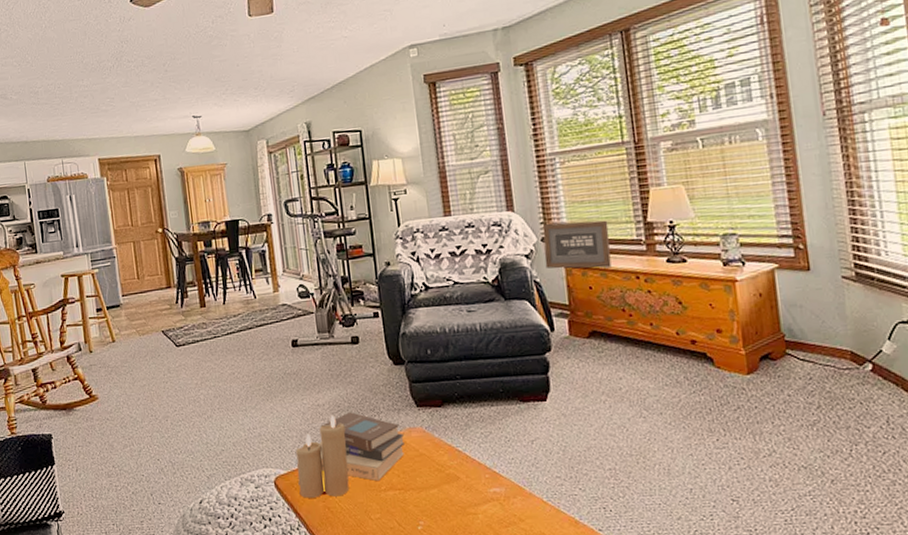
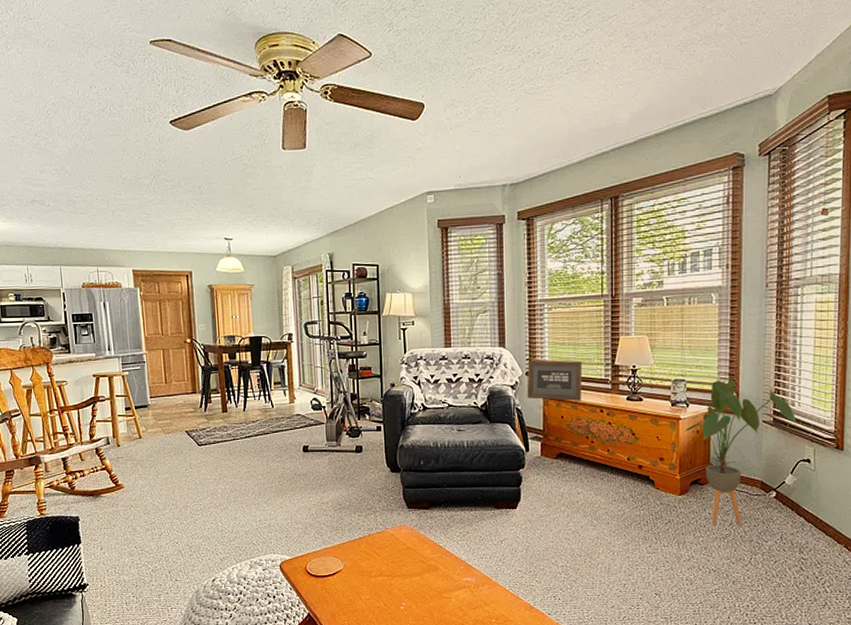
candle: present [296,415,350,498] -> none [300,512,345,580]
books: present [319,412,405,481] -> none [321,510,395,568]
house plant: none [744,229,887,411] -> present [685,379,796,527]

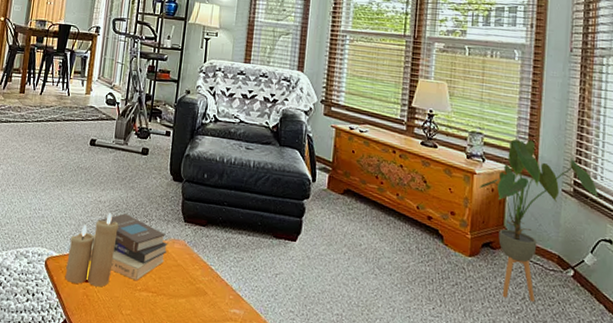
candle: none [300,512,345,580] -> present [65,213,119,287]
books: none [321,510,395,568] -> present [89,213,168,280]
picture frame: present [527,360,583,401] -> none [319,89,379,138]

